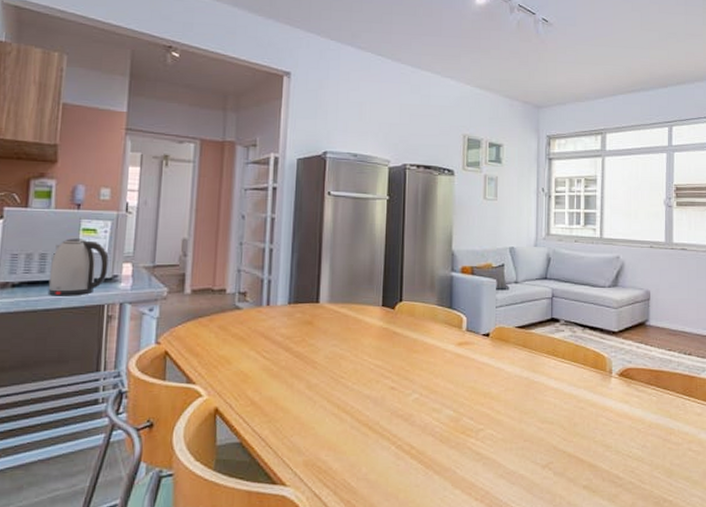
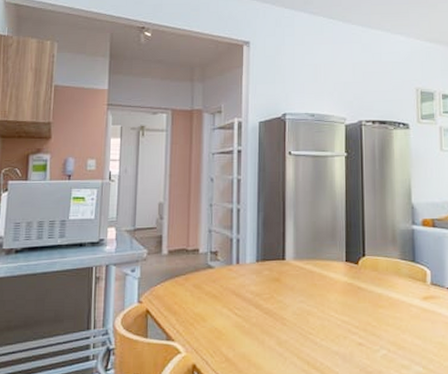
kettle: present [47,238,109,296] -> none [45,206,95,260]

